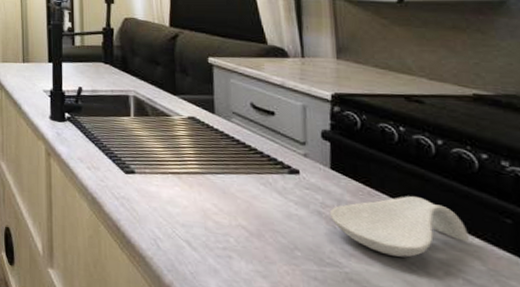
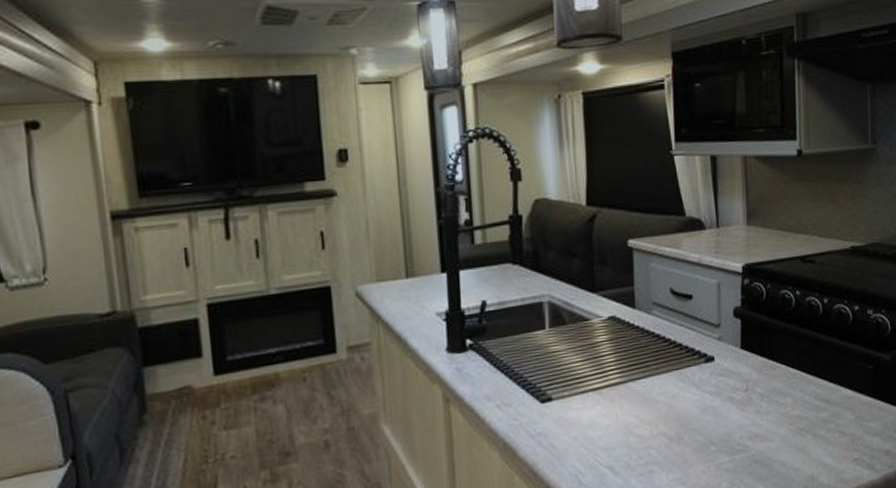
spoon rest: present [329,196,469,258] -> none [739,360,844,427]

